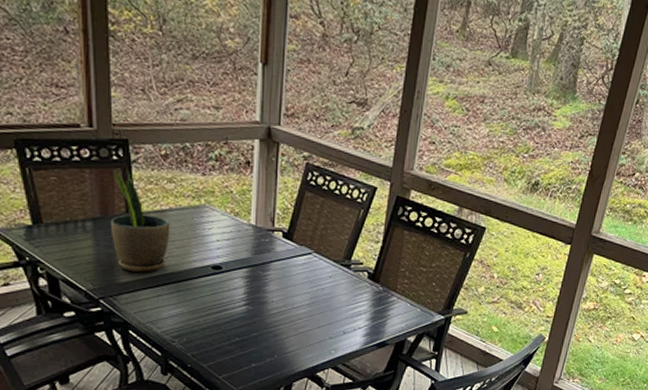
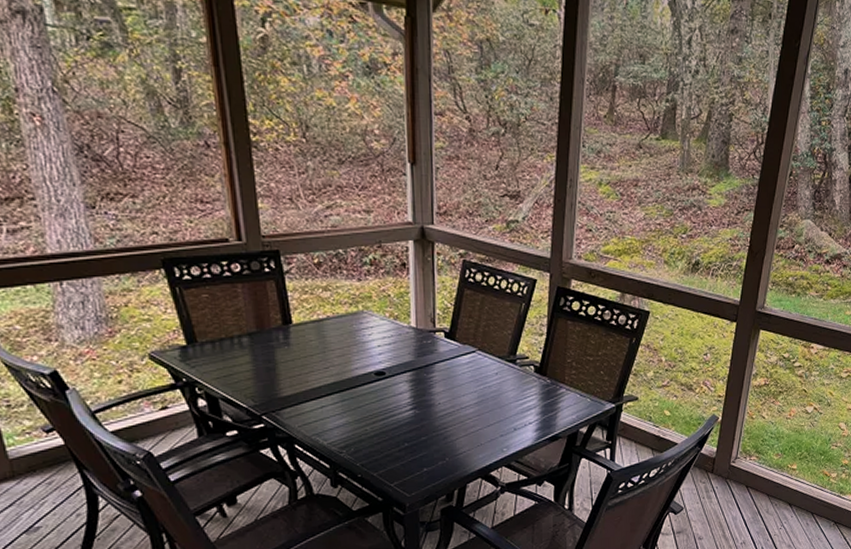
potted plant: present [110,170,170,273] -> none [266,282,330,385]

